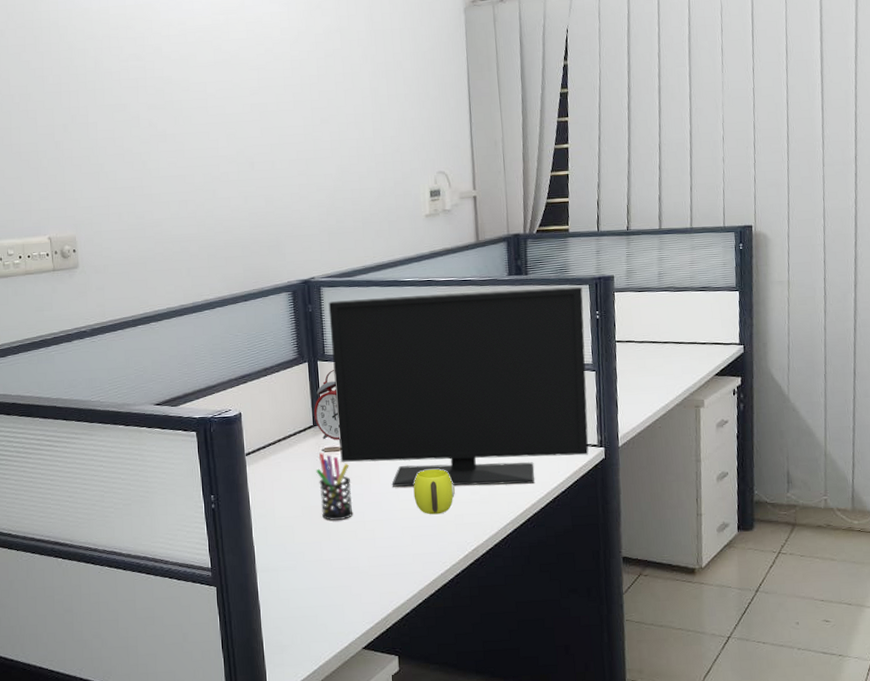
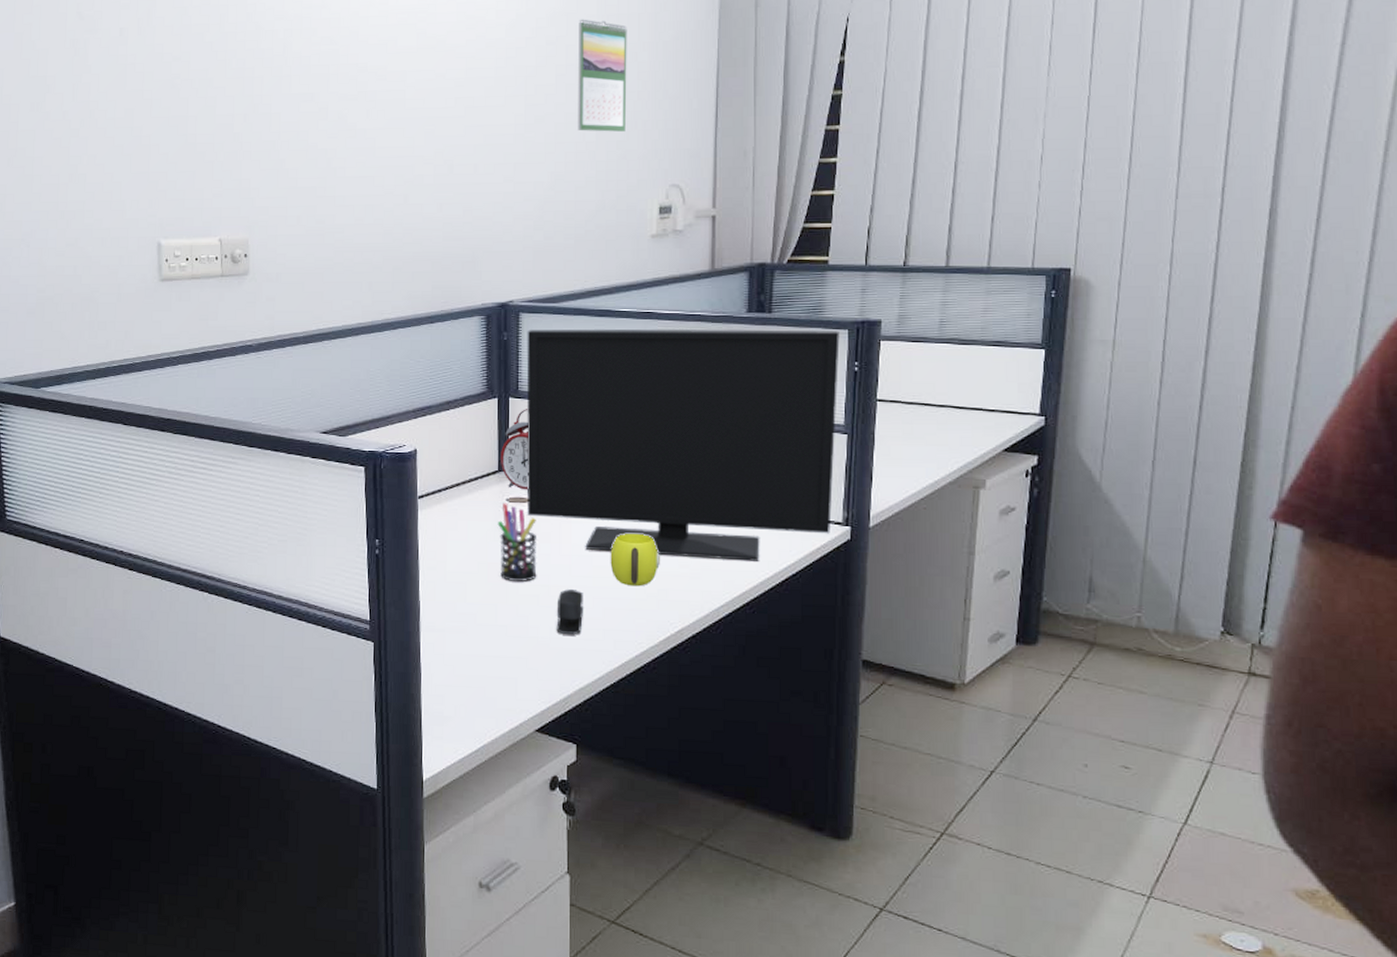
calendar: none [351,34,397,130] -> present [578,19,627,132]
stapler: none [372,522,395,562] -> present [556,589,584,635]

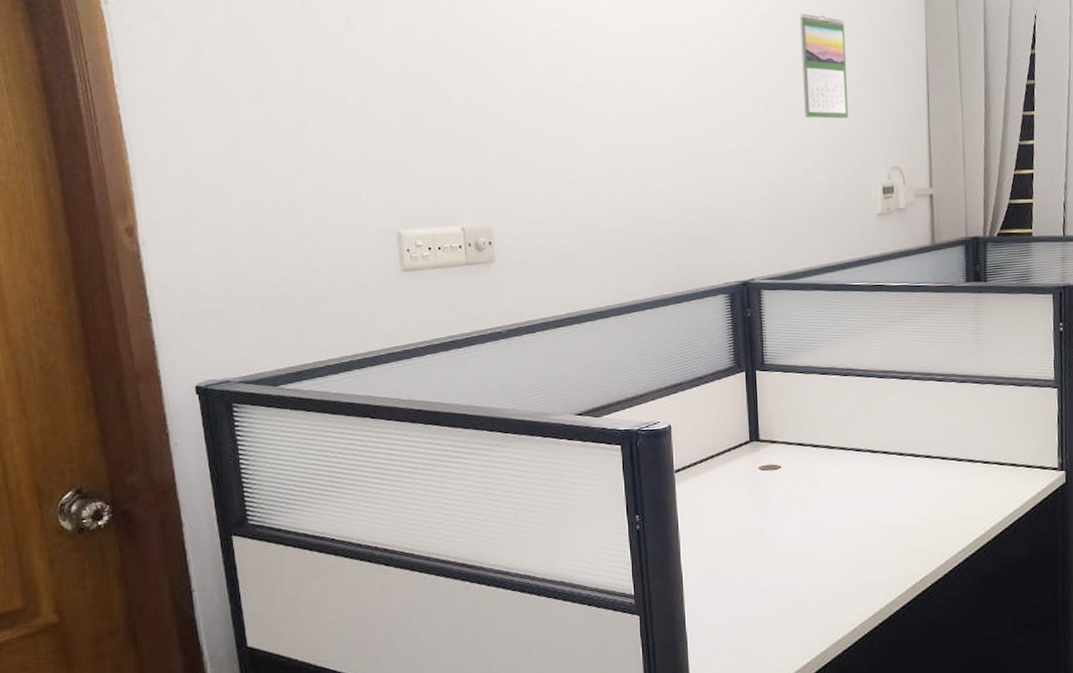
pen holder: present [497,502,537,581] -> none [752,470,792,545]
alarm clock: present [501,409,529,490] -> none [751,380,779,458]
monitor: present [526,329,840,561] -> none [769,295,1049,510]
stapler: present [556,589,584,635] -> none [812,548,837,592]
cup: present [610,533,660,587] -> none [857,491,903,541]

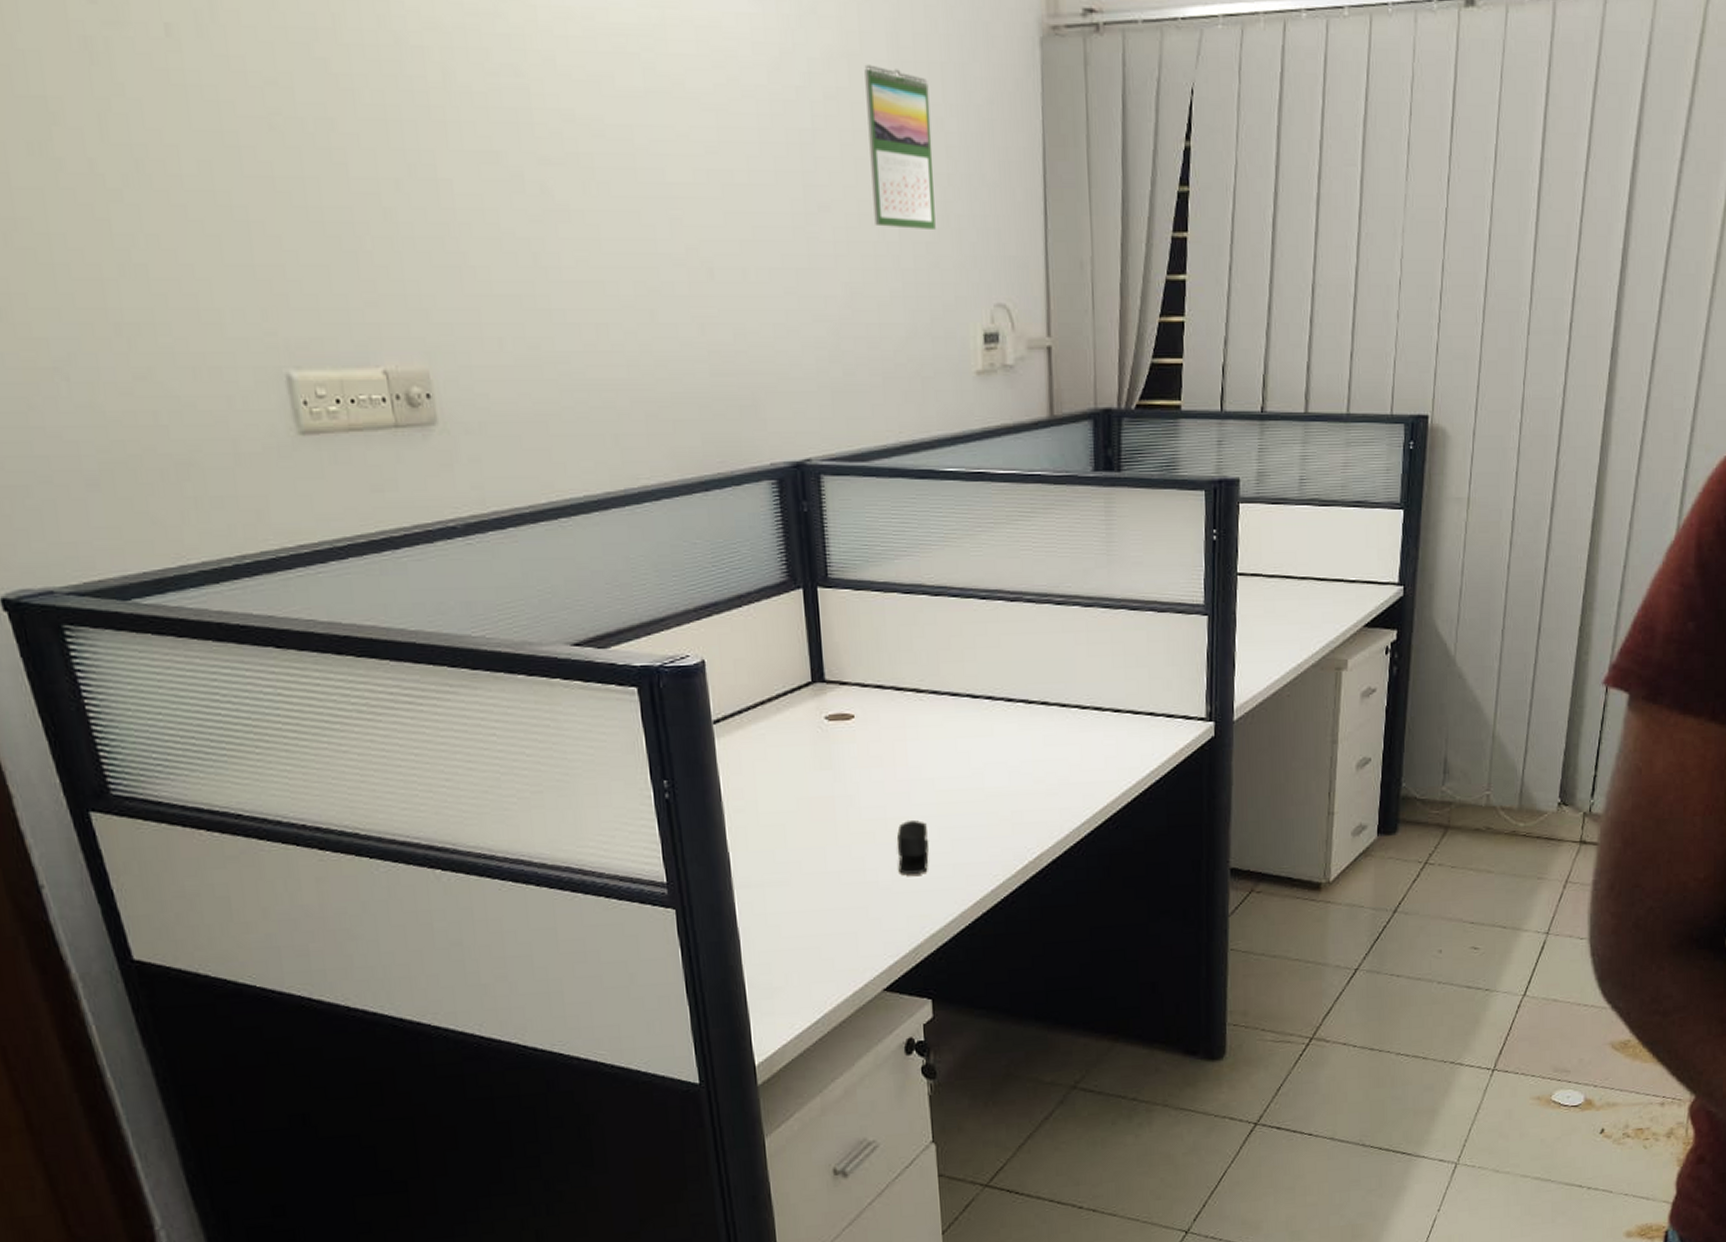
stapler: none [812,548,837,592] -> present [897,820,929,875]

